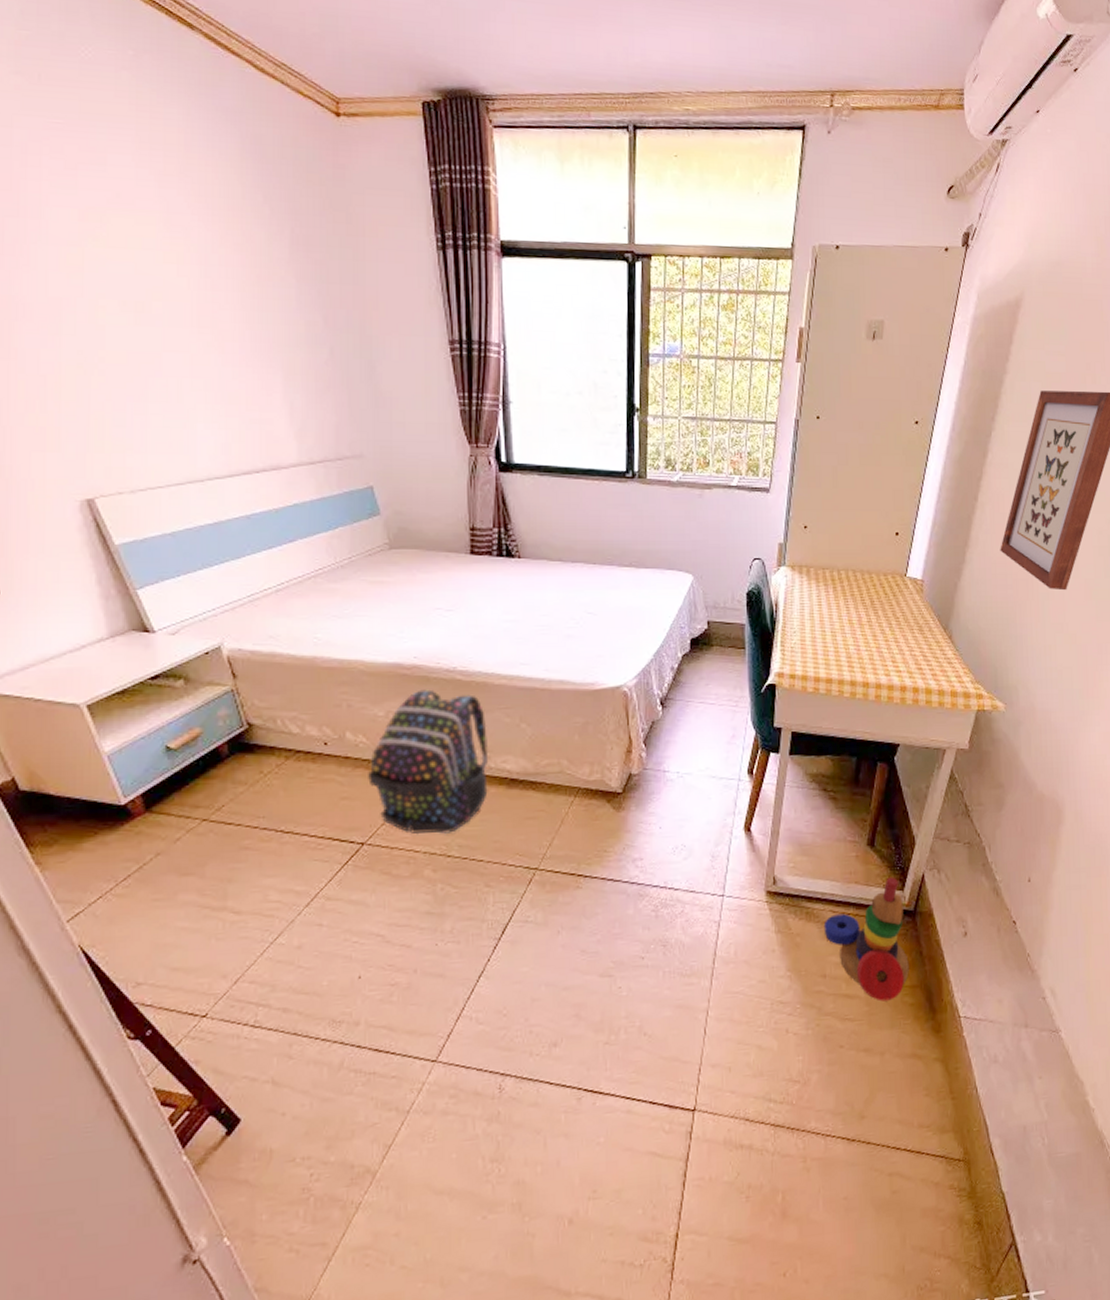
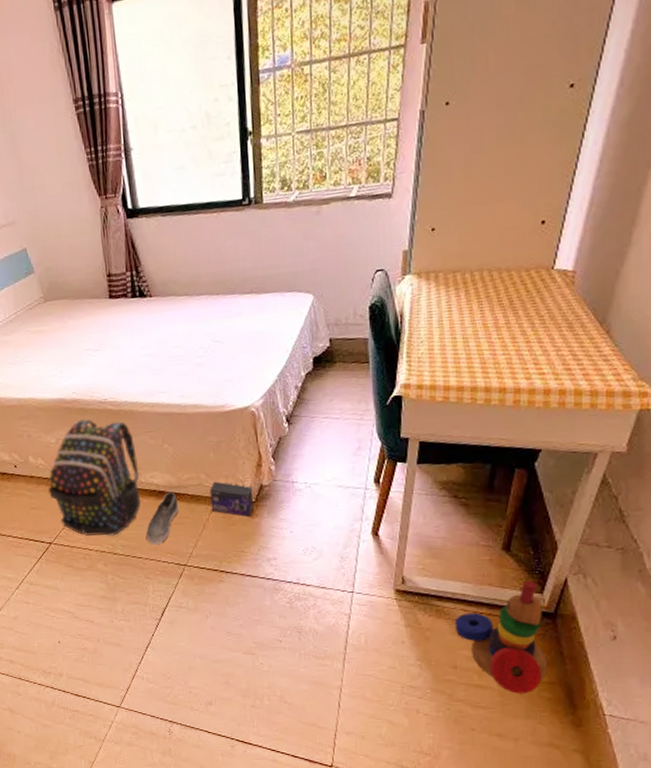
shoe: none [491,779,534,845] -> present [146,491,179,545]
box: none [571,768,621,810] -> present [210,481,254,517]

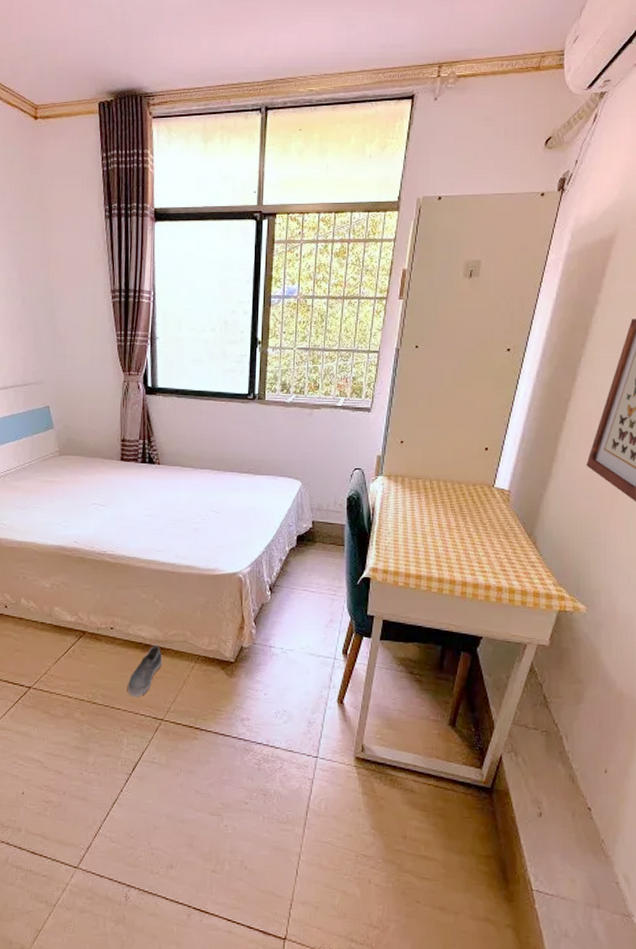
backpack: present [47,419,141,537] -> none [35,568,129,686]
box: present [210,481,254,517] -> none [193,639,234,676]
stacking toy: present [454,580,547,694] -> none [406,755,485,867]

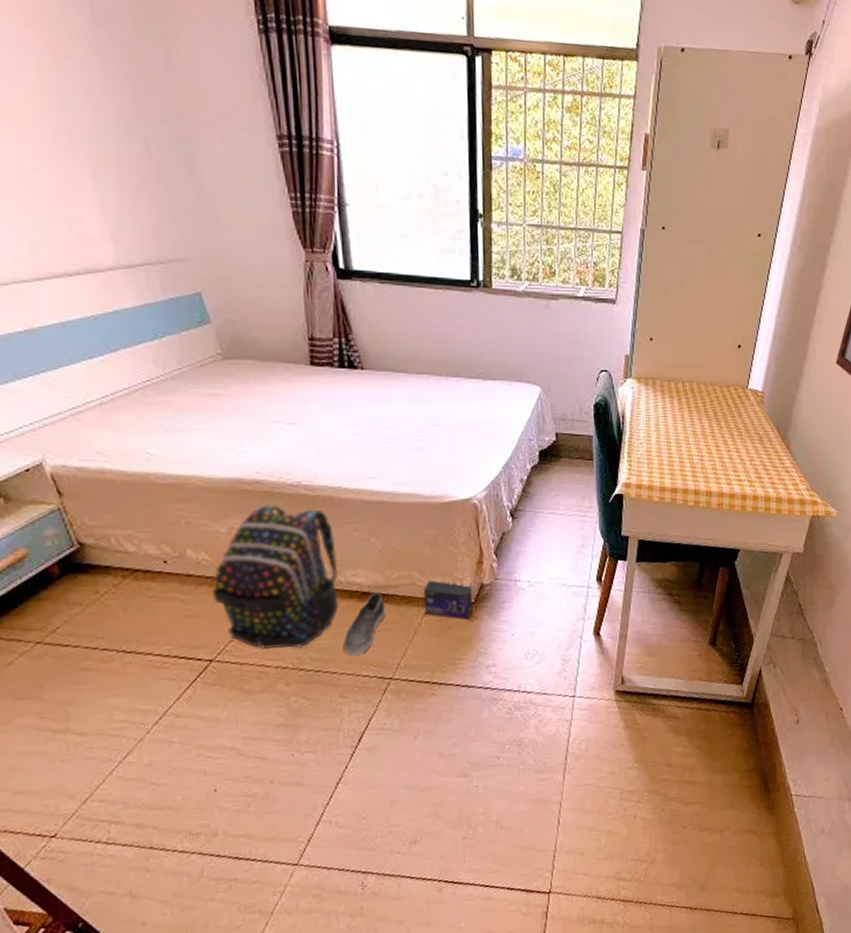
backpack: none [35,568,129,686] -> present [211,504,339,650]
box: none [193,639,234,676] -> present [423,580,473,619]

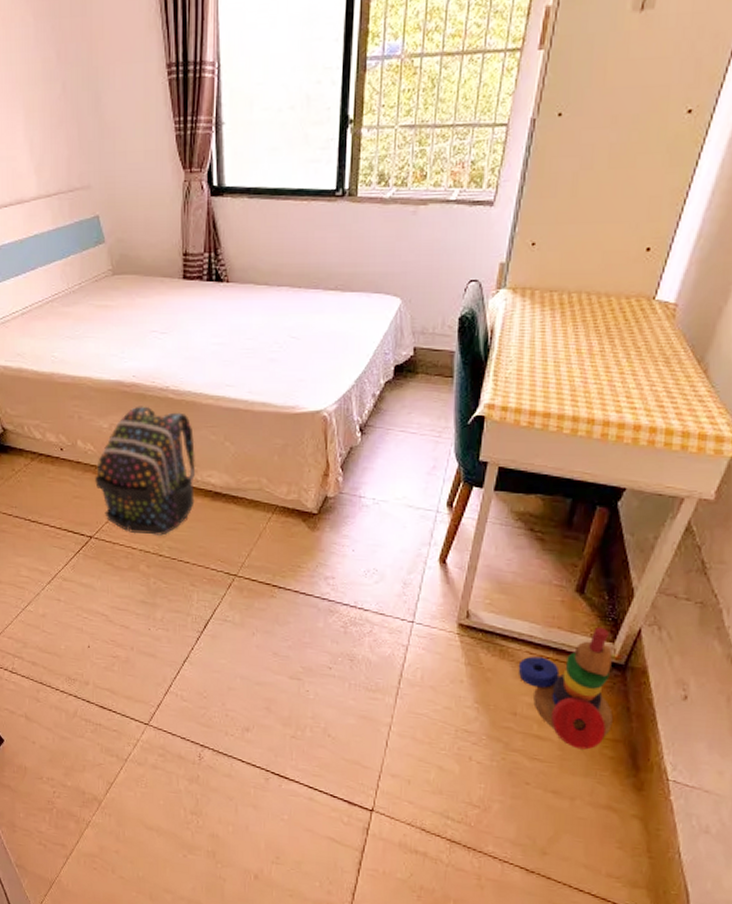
shoe: present [344,592,386,657] -> none [197,494,235,550]
box: present [423,580,473,619] -> none [269,487,317,529]
stacking toy: none [669,672,747,785] -> present [518,626,613,750]

